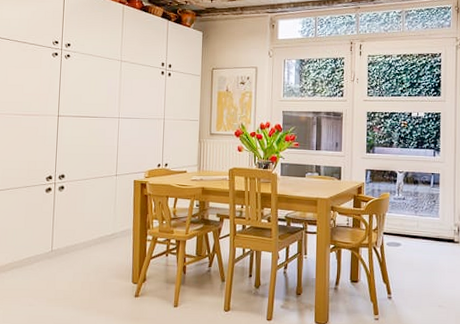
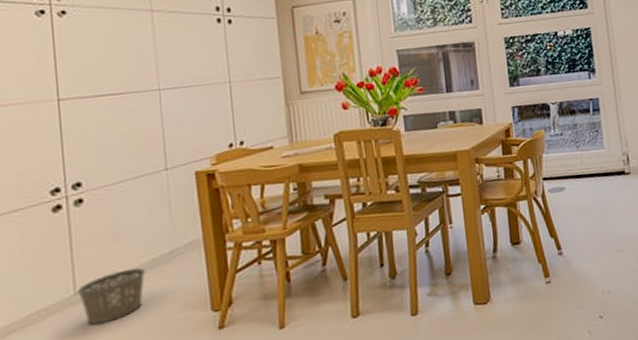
basket: none [53,241,95,276] -> present [77,268,146,326]

